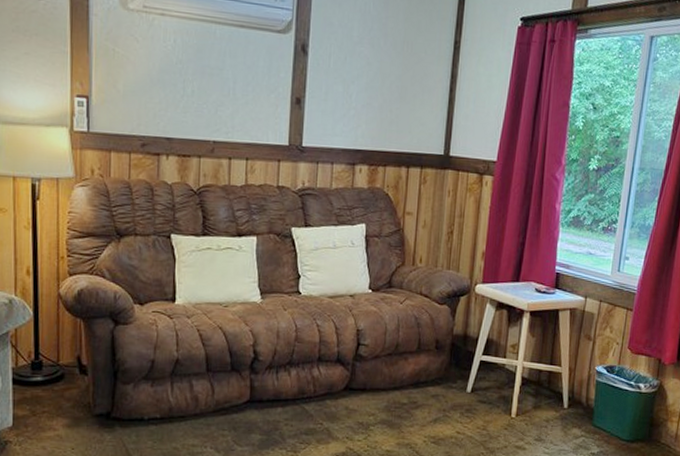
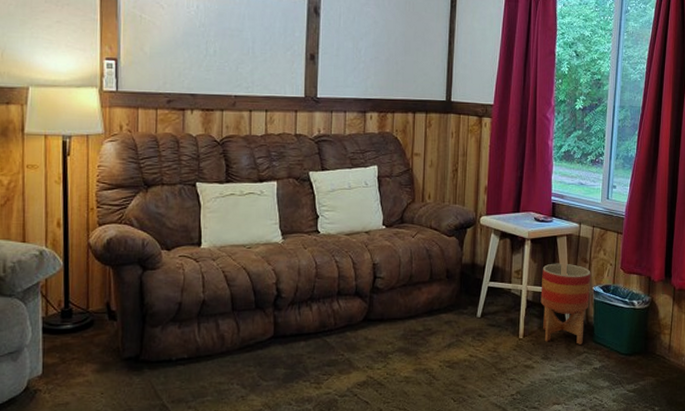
planter: none [537,339,595,427] -> present [540,263,591,345]

